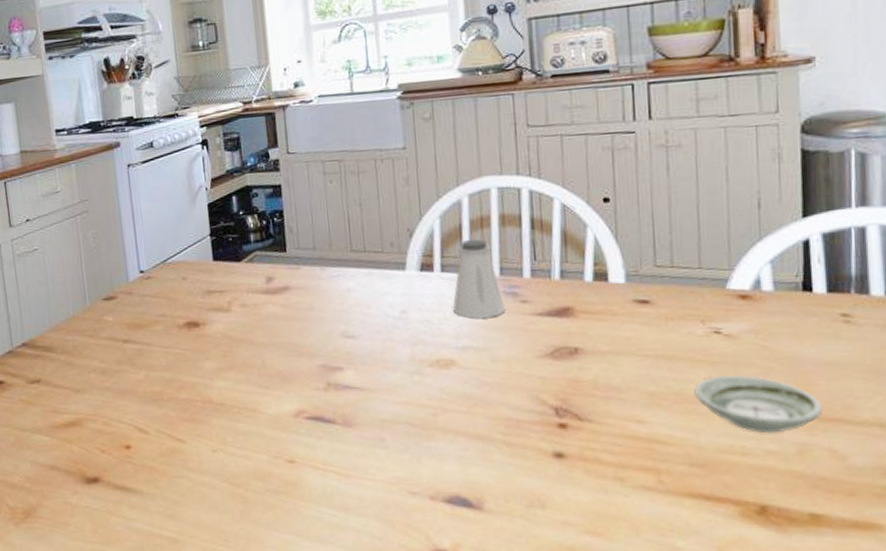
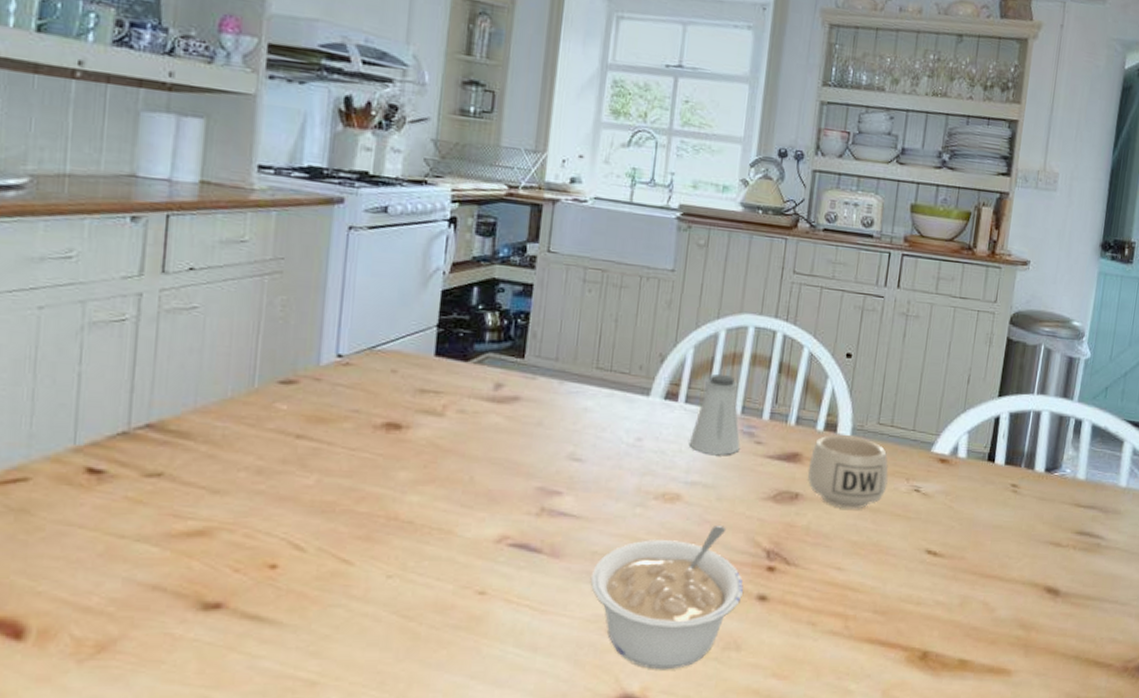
legume: none [384,387,538,528] -> present [590,526,744,670]
mug: none [583,282,679,359] -> present [807,434,889,509]
saucer: present [694,375,823,434] -> none [889,531,986,586]

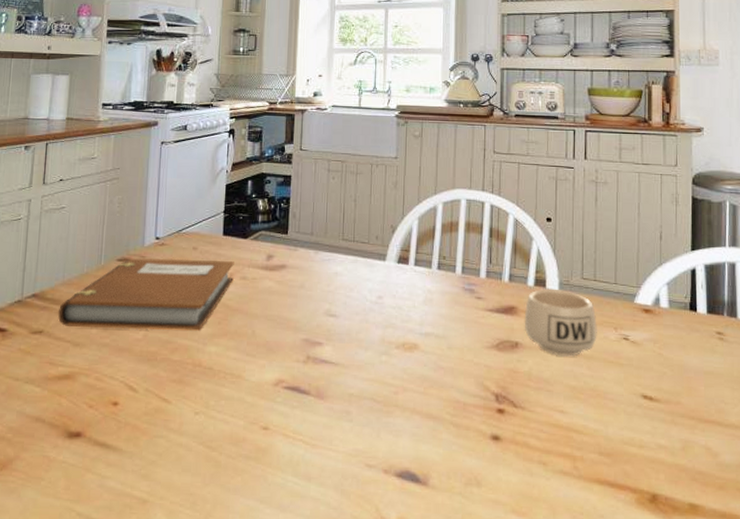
notebook: none [187,380,449,476] -> present [58,258,234,331]
legume: present [590,526,744,670] -> none [349,371,479,502]
saltshaker: present [688,374,740,455] -> none [420,241,464,309]

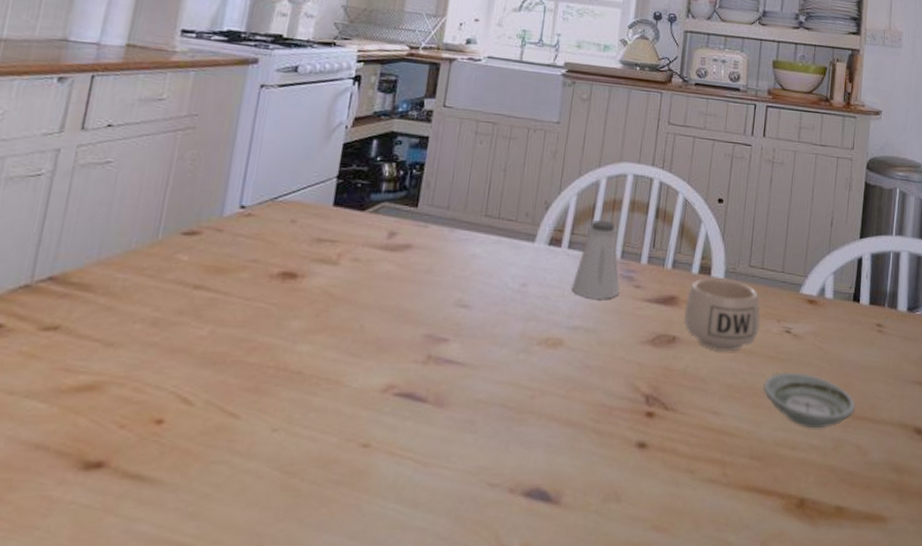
notebook: present [58,258,234,331] -> none [85,231,345,325]
saltshaker: none [420,241,464,309] -> present [571,220,620,299]
saucer: none [606,376,702,430] -> present [763,373,856,429]

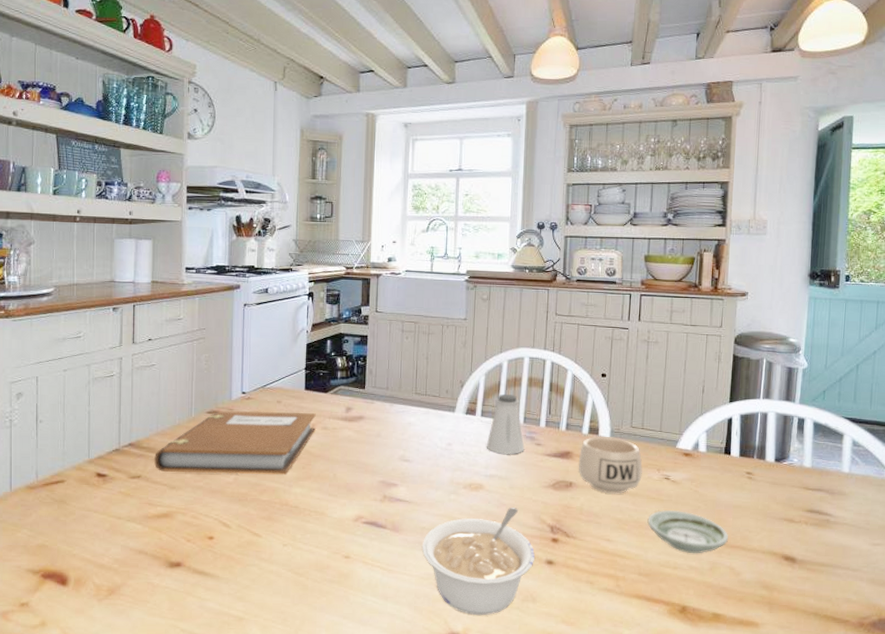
notebook: none [85,231,345,325] -> present [154,411,316,475]
legume: none [473,371,624,525] -> present [421,508,536,616]

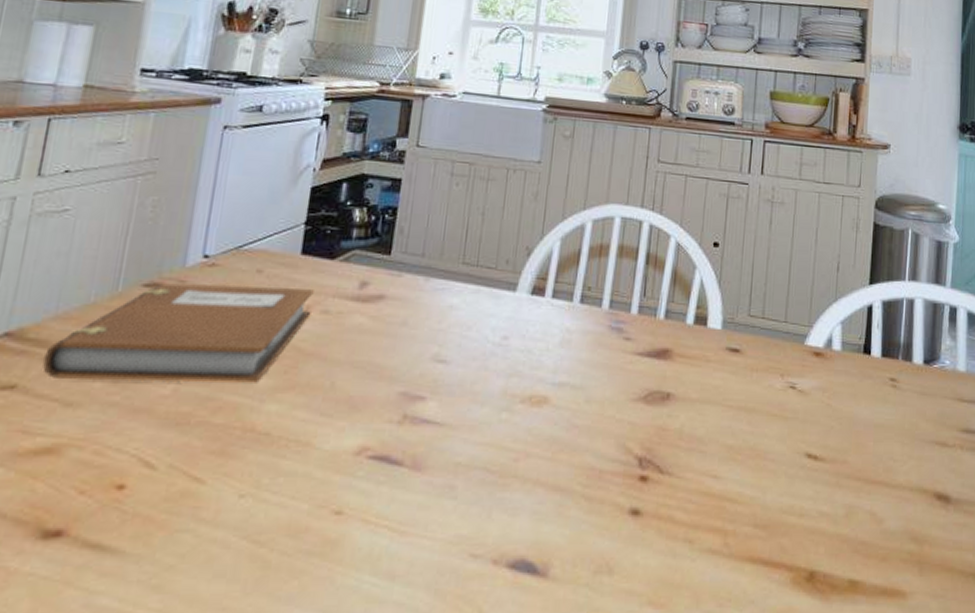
legume: present [421,508,536,616] -> none [453,431,616,600]
saltshaker: present [486,394,525,454] -> none [556,267,609,353]
mug: present [578,437,643,494] -> none [678,328,762,410]
saucer: present [647,510,729,554] -> none [767,432,869,494]

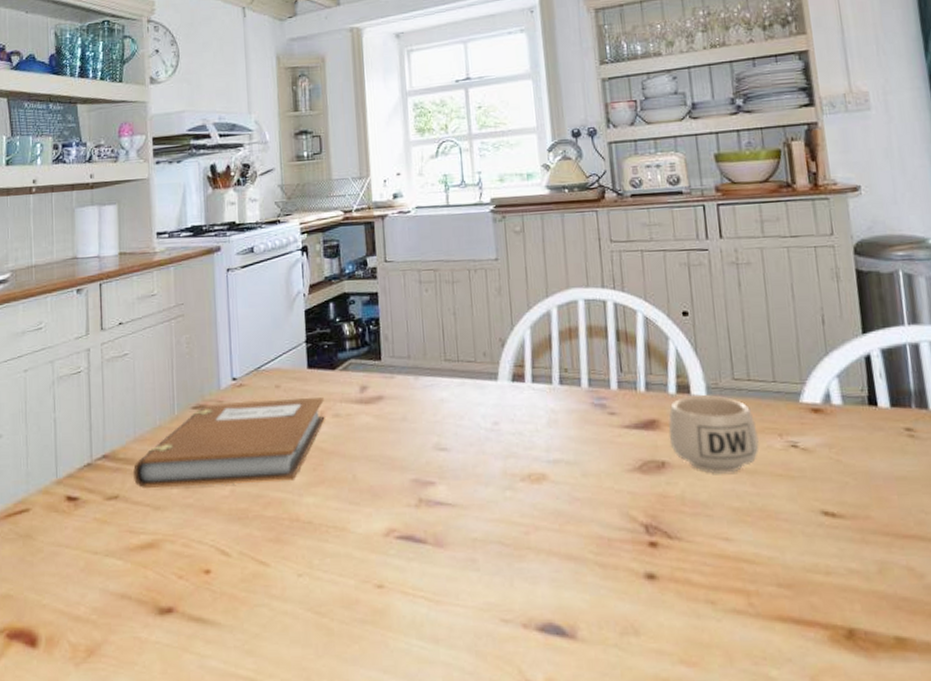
mug: none [678,328,762,410] -> present [668,395,760,474]

